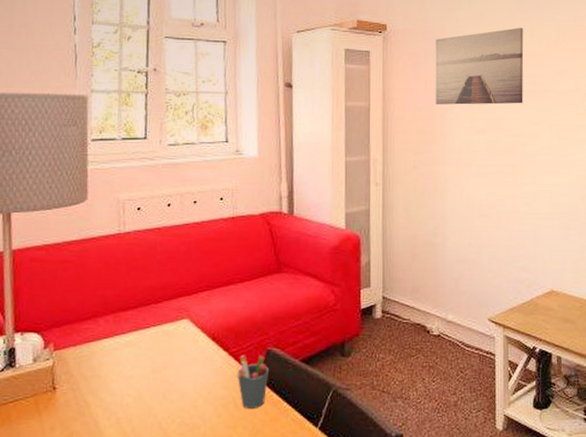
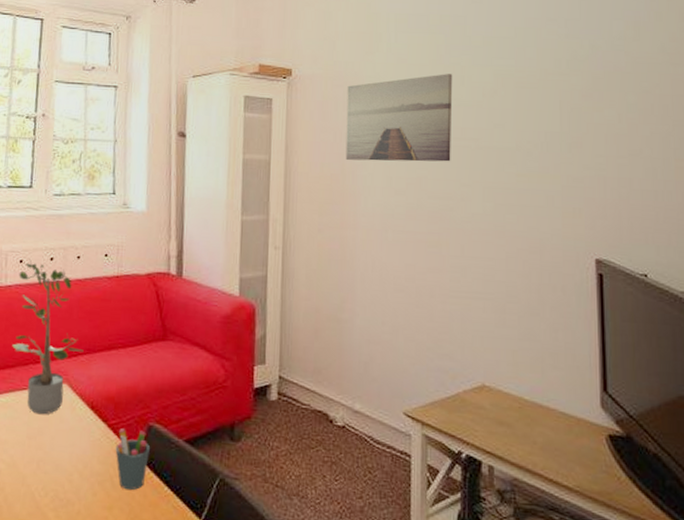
potted plant: none [133,206,204,350] -> present [12,259,84,415]

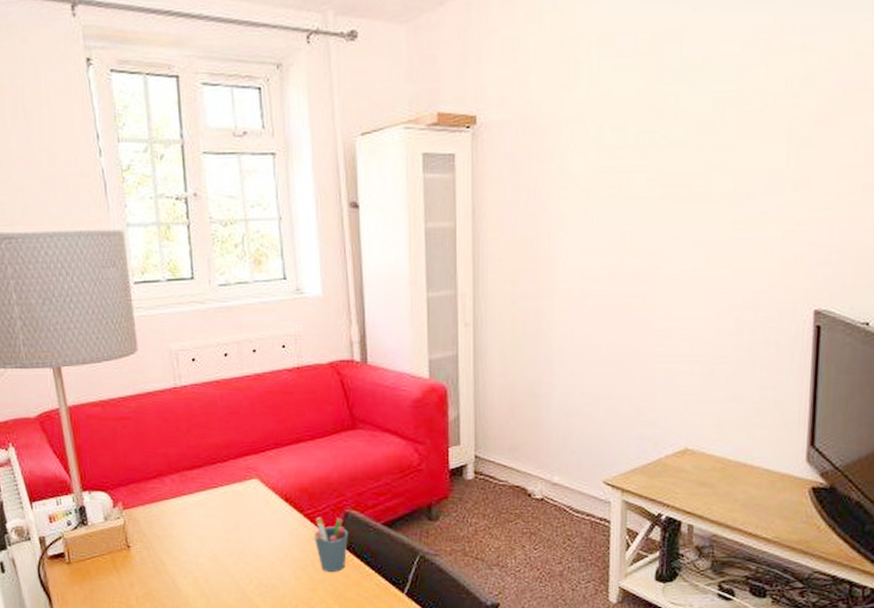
potted plant: present [12,259,84,415] -> none [193,356,271,510]
wall art: present [345,74,453,162] -> none [540,107,665,220]

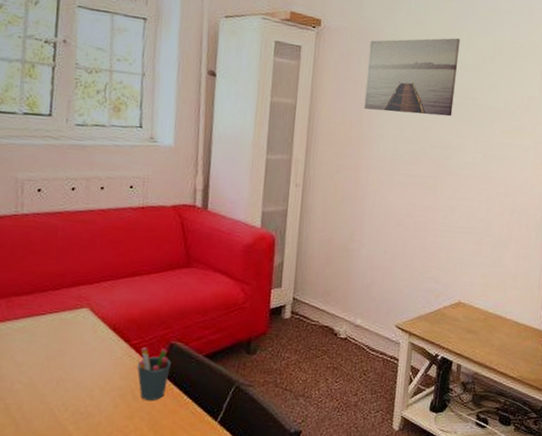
wall art: none [540,107,665,220] -> present [364,38,460,117]

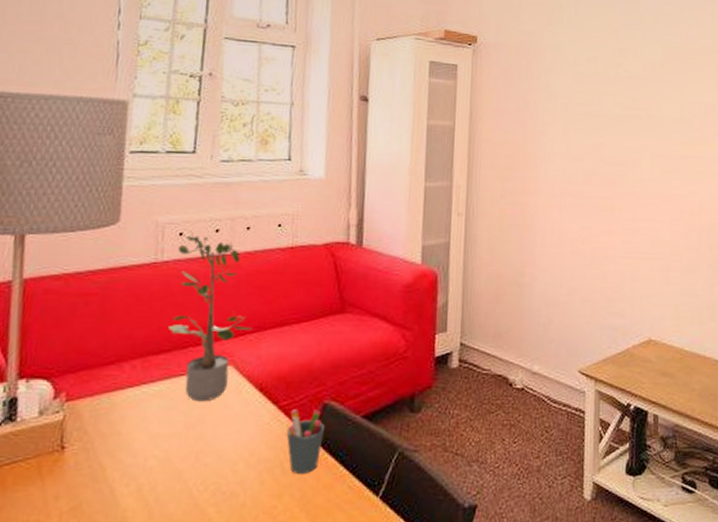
potted plant: none [29,188,107,338] -> present [168,231,253,402]
wall art: present [364,38,460,117] -> none [528,47,626,130]

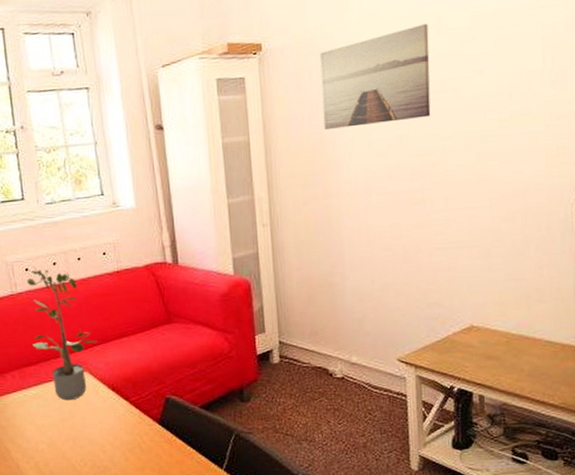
pen holder: present [286,409,324,475] -> none [139,403,170,453]
wall art: none [528,47,626,130] -> present [320,24,431,129]

